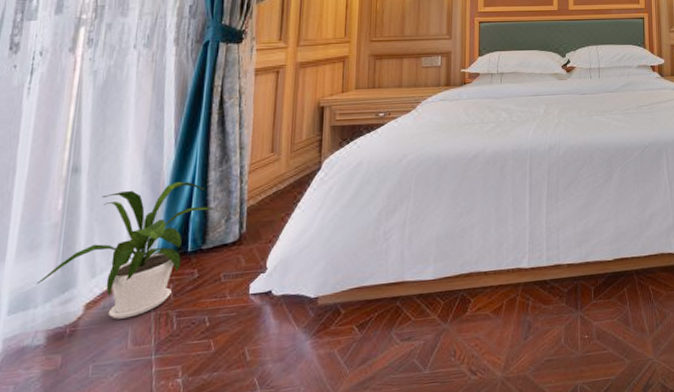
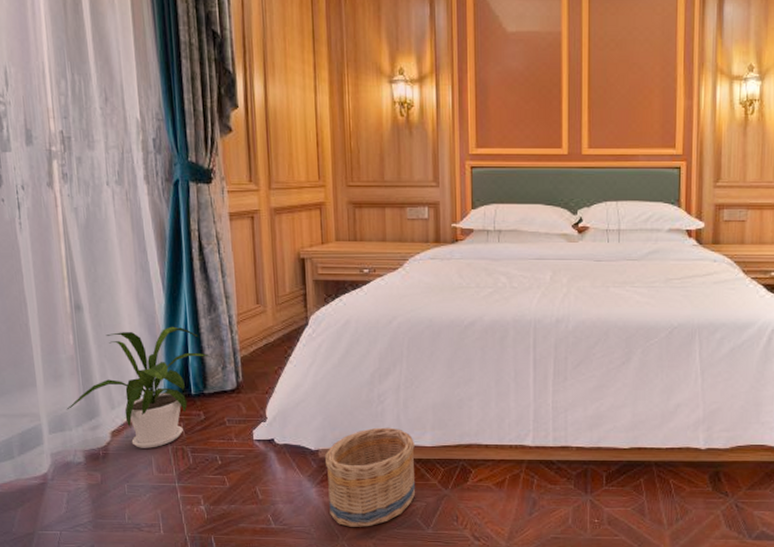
basket: none [323,264,417,380] -> present [324,427,416,527]

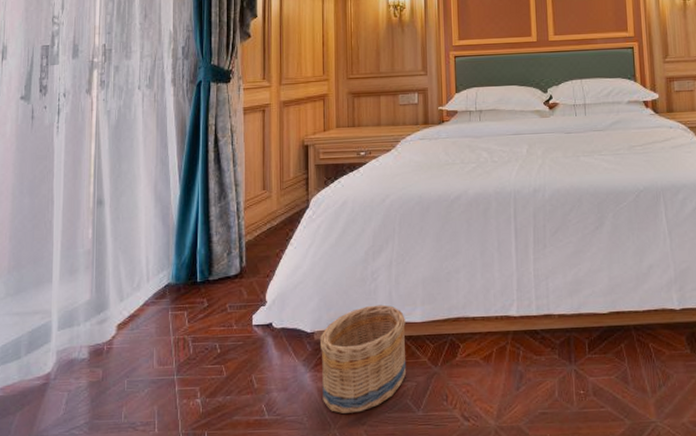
house plant: present [66,326,210,448] -> none [77,215,217,340]

